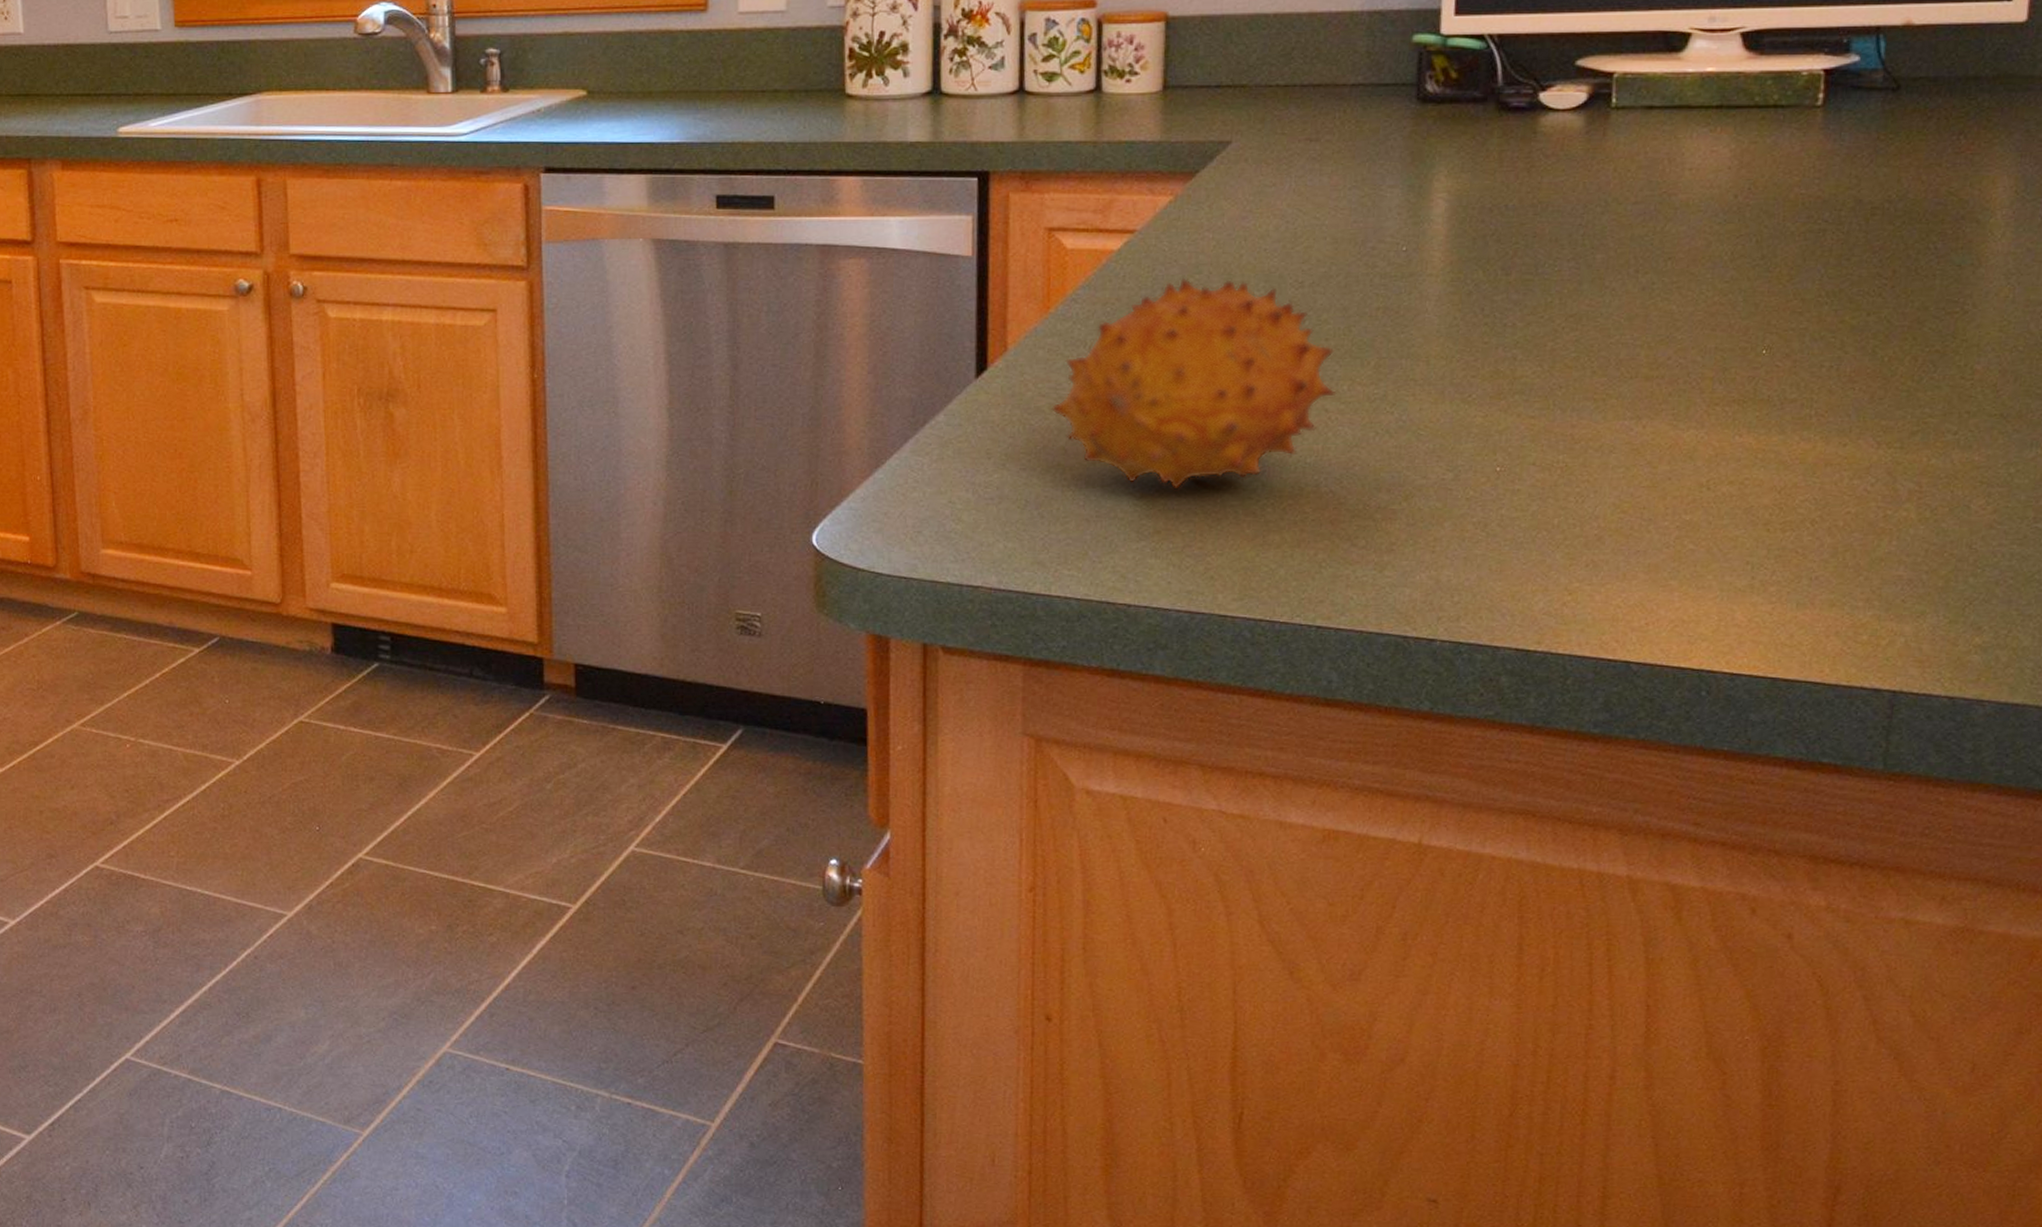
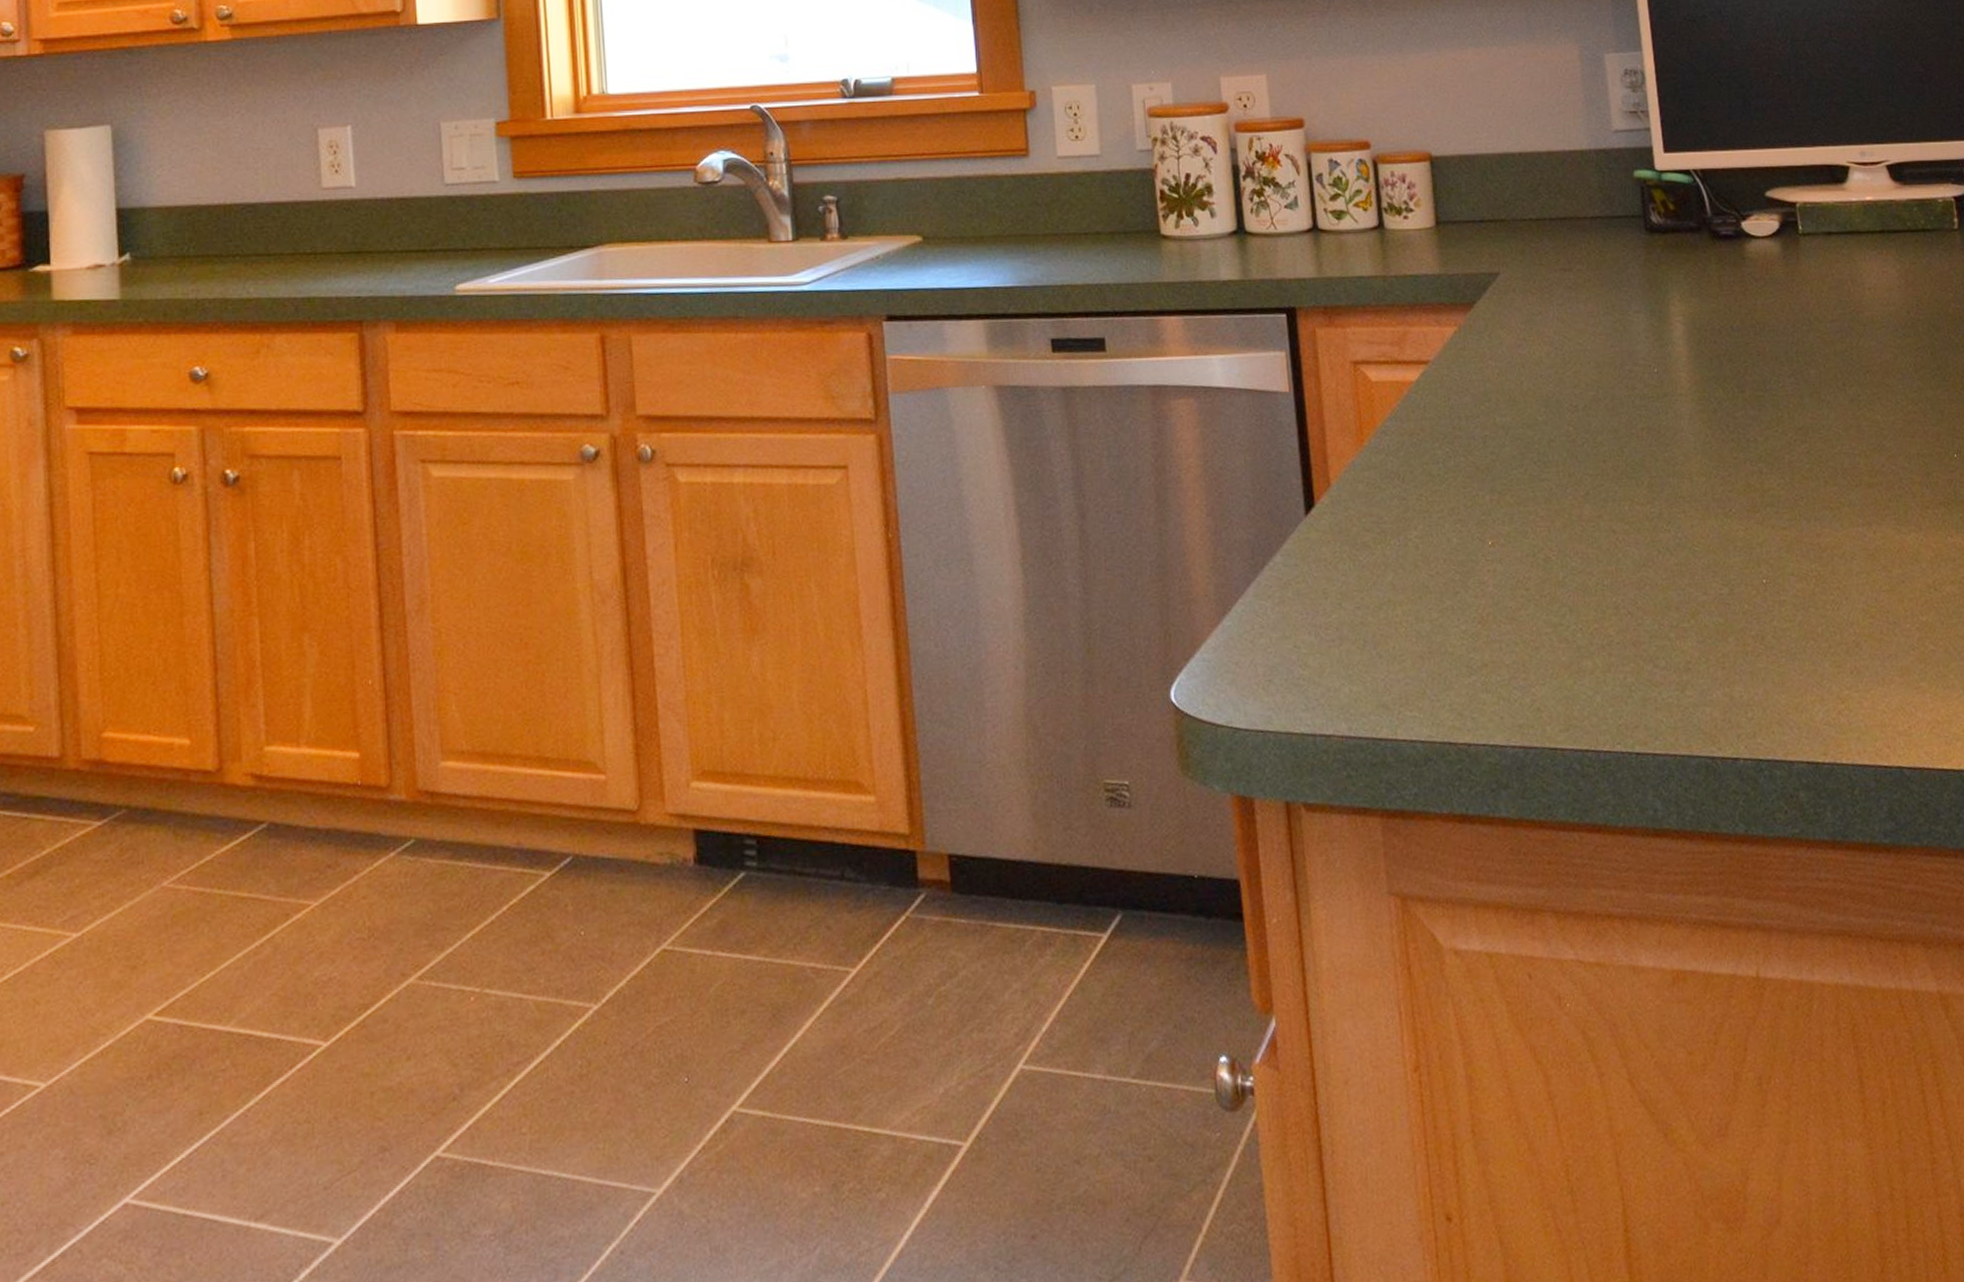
fruit: present [1050,277,1337,490] -> none [1375,405,1620,620]

